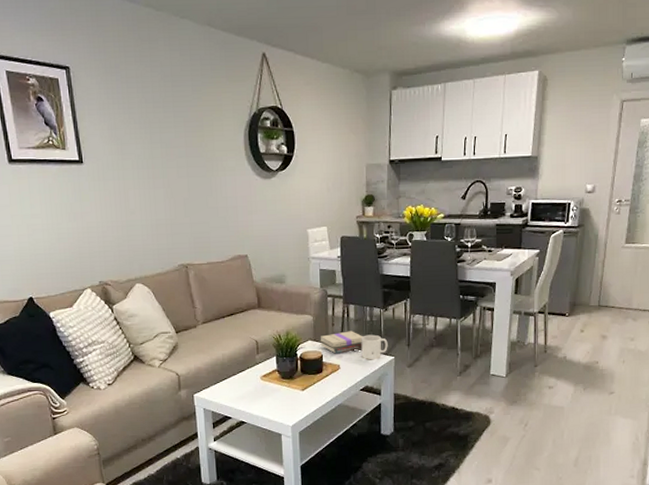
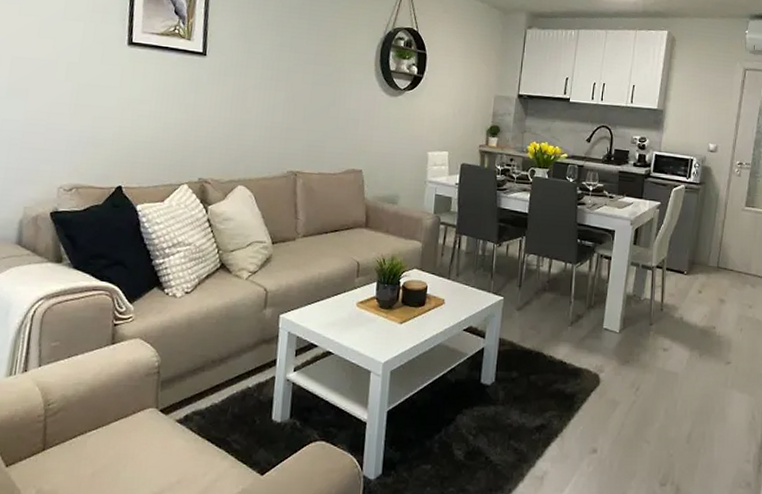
books: present [320,331,363,354] -> none [426,263,473,287]
mug: present [361,334,388,360] -> none [469,270,499,298]

